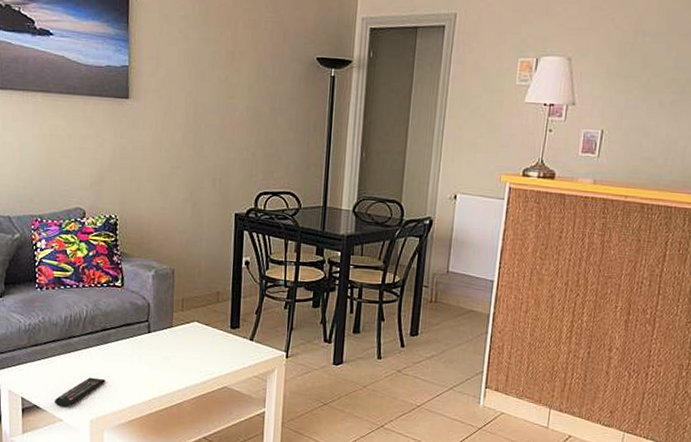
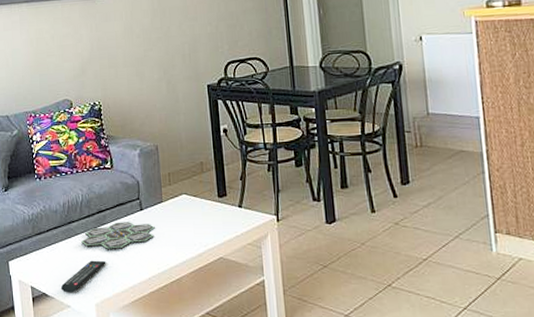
board game: none [81,342,161,369] -> present [81,222,155,250]

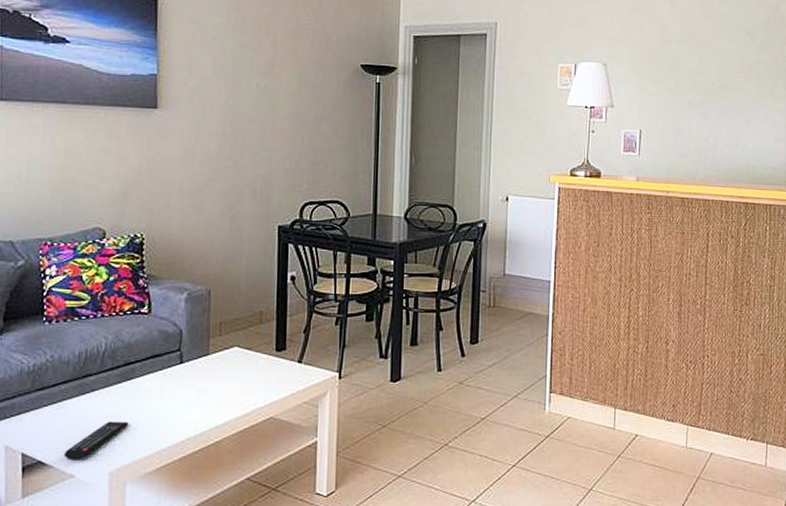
board game: present [81,222,155,250] -> none [98,376,196,409]

